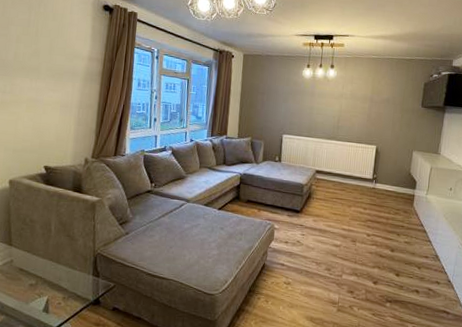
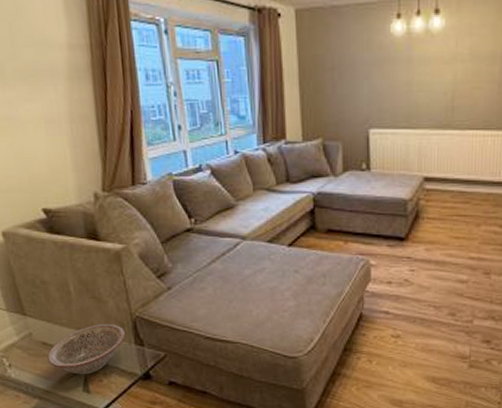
decorative bowl: none [20,257,87,298] -> present [46,323,126,375]

